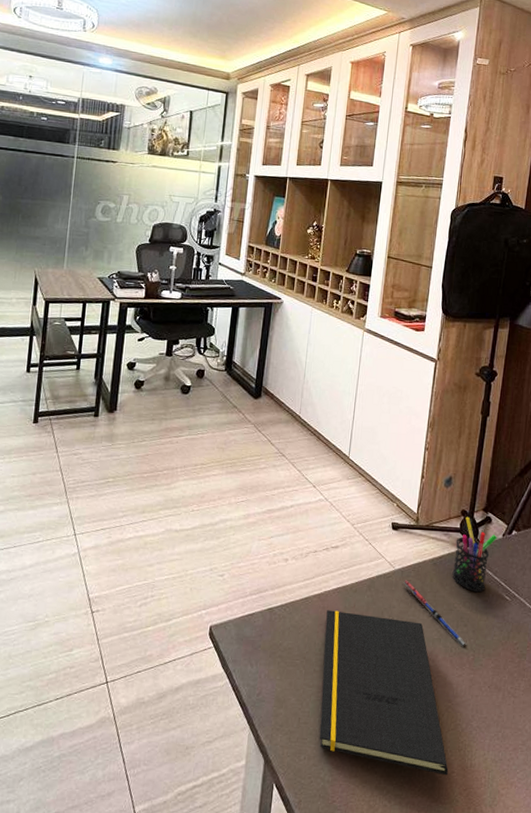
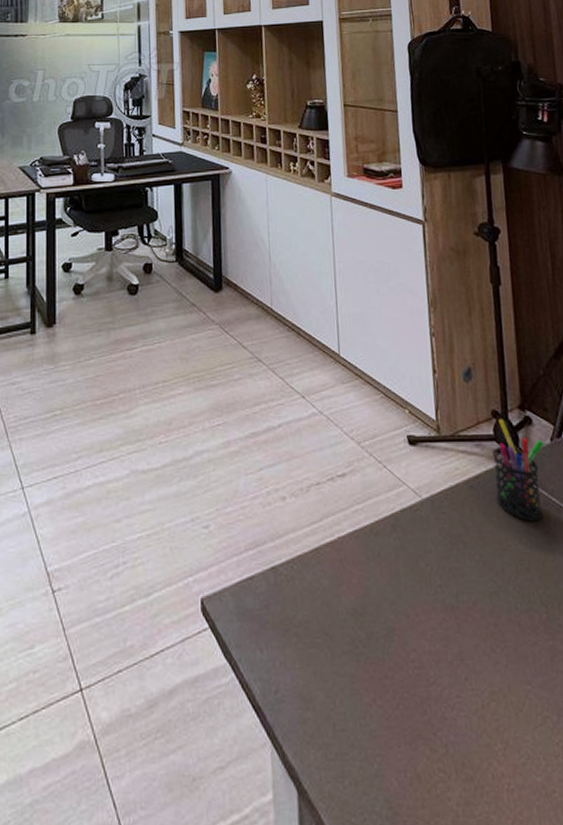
notepad: present [319,610,449,776] -> none [345,563,548,798]
pen: present [403,580,467,646] -> none [436,512,535,600]

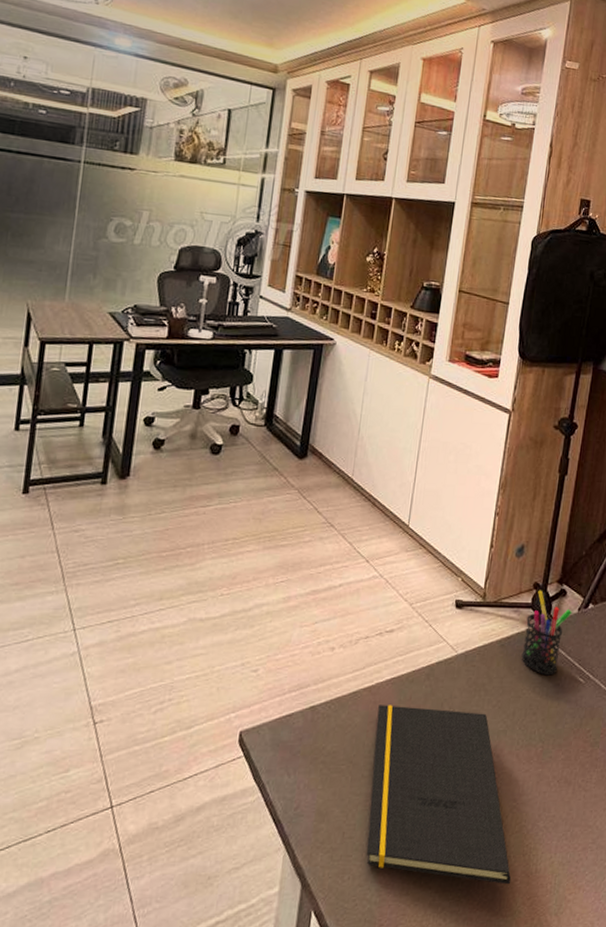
notepad: none [345,563,548,798] -> present [366,705,511,885]

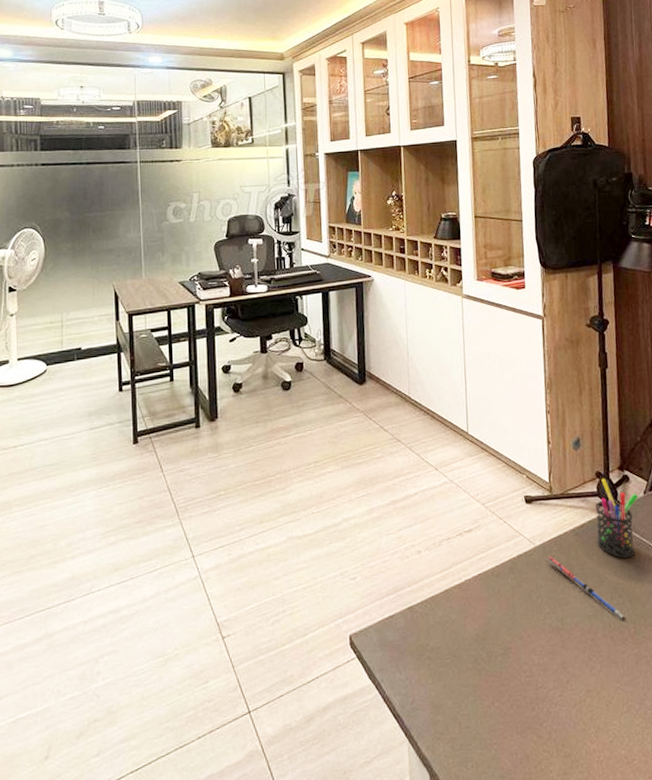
notepad: present [366,705,511,885] -> none [471,599,629,765]
pen: none [466,665,536,737] -> present [546,555,626,619]

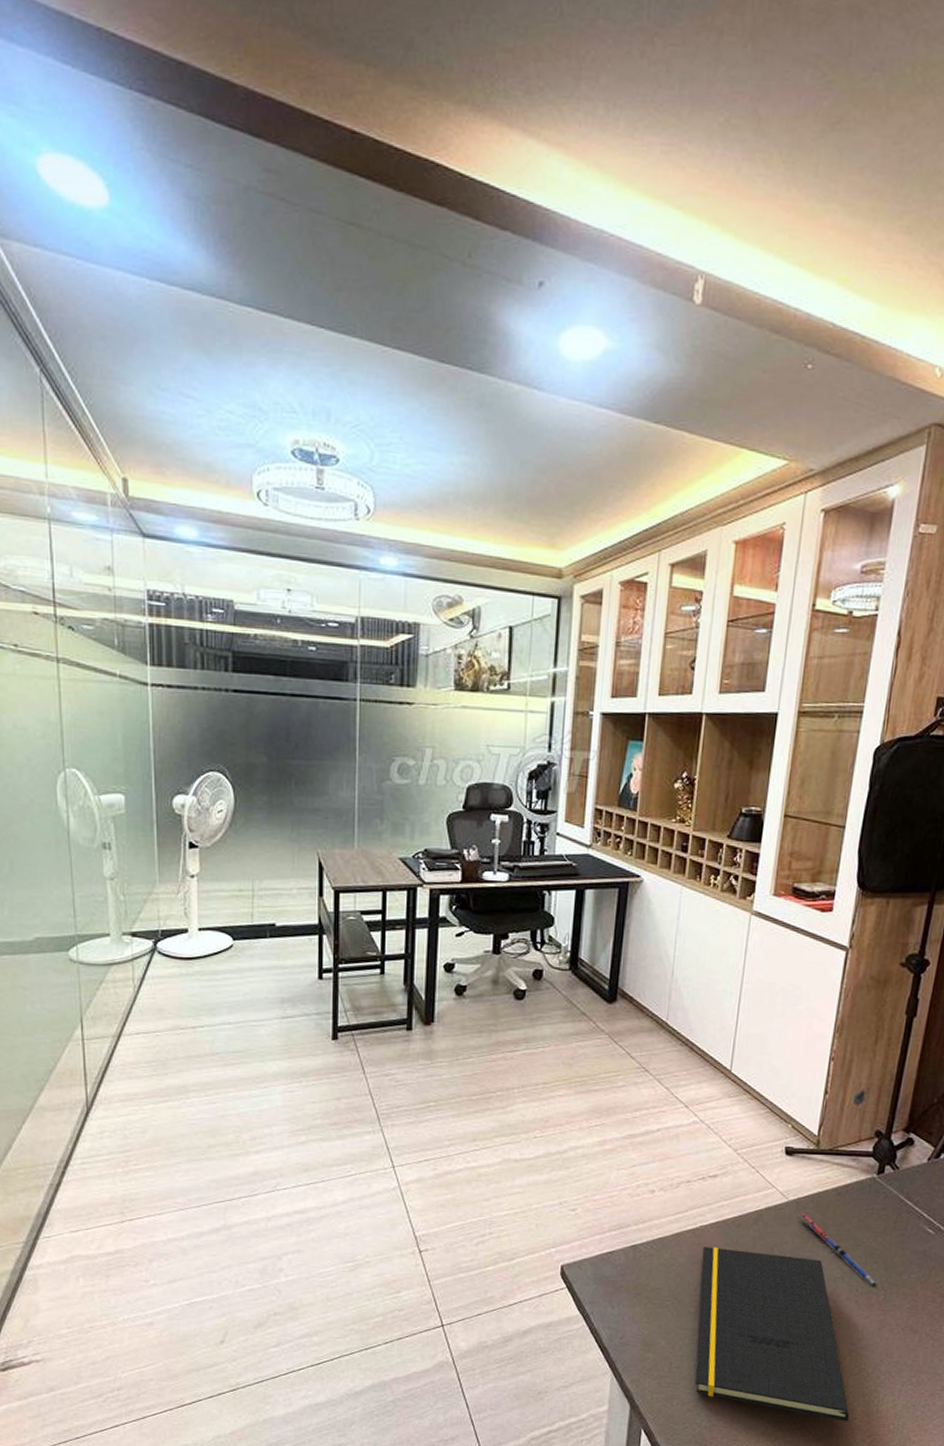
notepad: none [471,599,629,765] -> present [695,1247,850,1422]
pen holder: present [595,478,639,559] -> none [861,1138,921,1225]

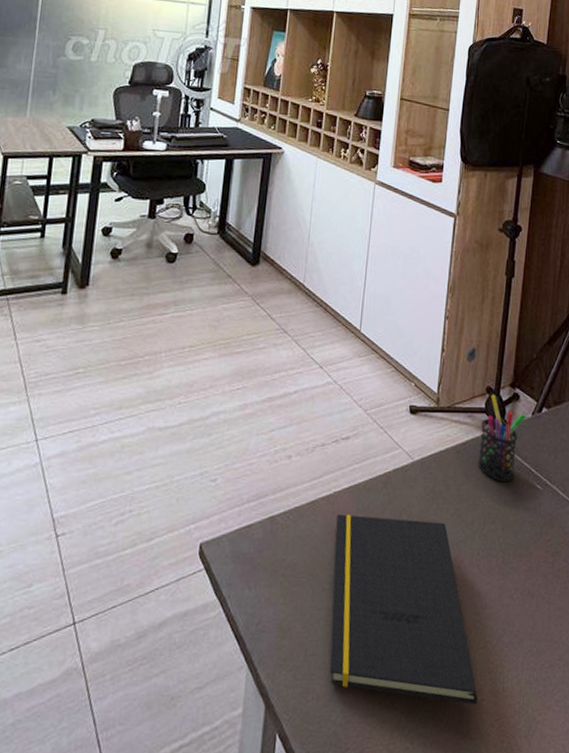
pen: present [798,1212,877,1285] -> none [423,473,496,547]
pen holder: none [861,1138,921,1225] -> present [477,394,526,483]

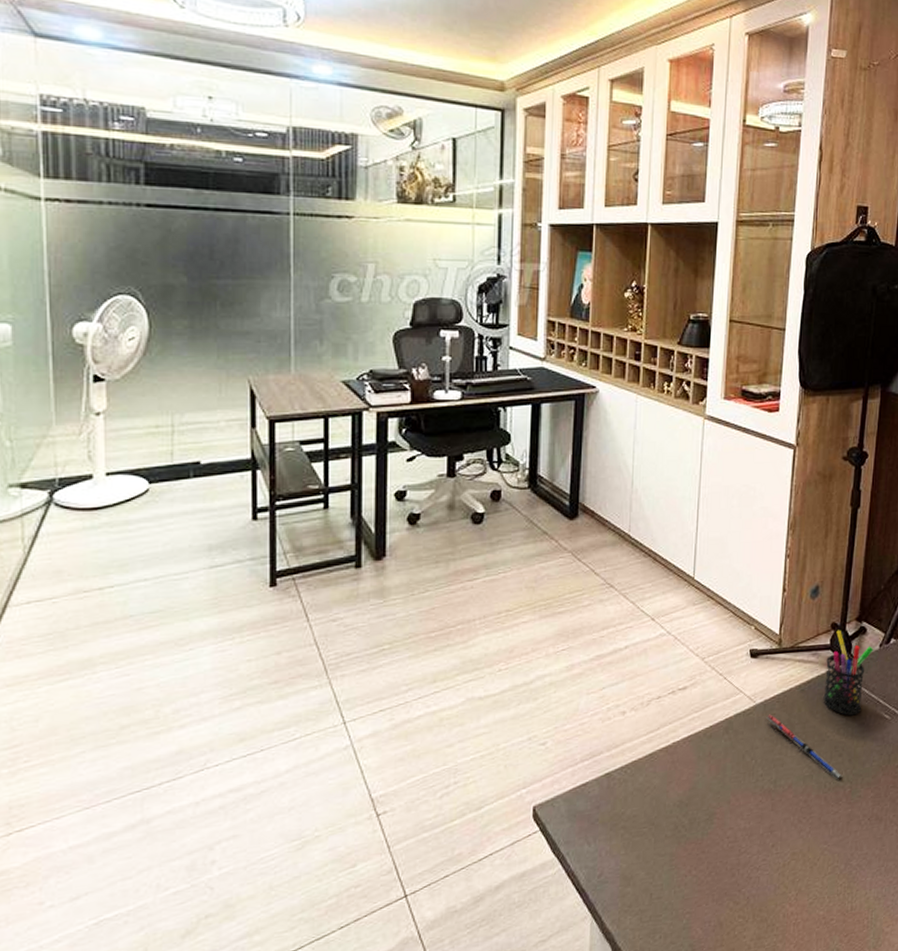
notepad: present [330,514,478,705] -> none [676,760,827,925]
pen: none [423,473,496,547] -> present [766,714,843,779]

